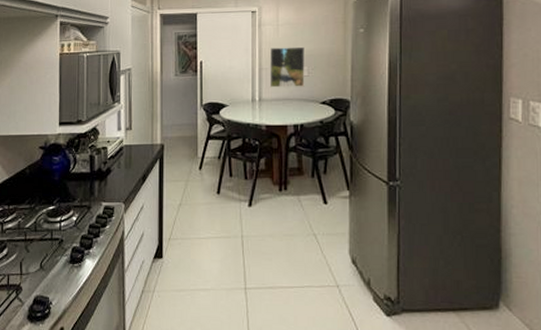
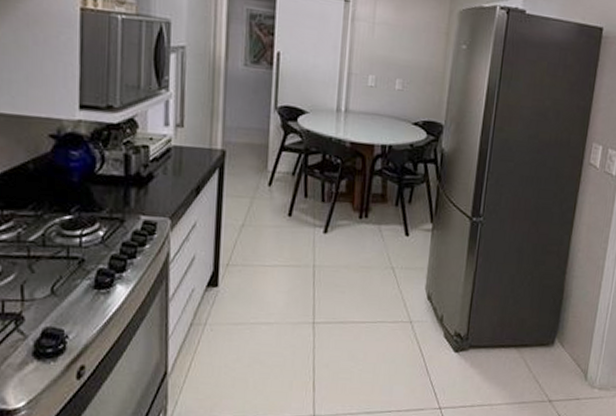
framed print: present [269,46,305,88] -> none [358,49,402,103]

